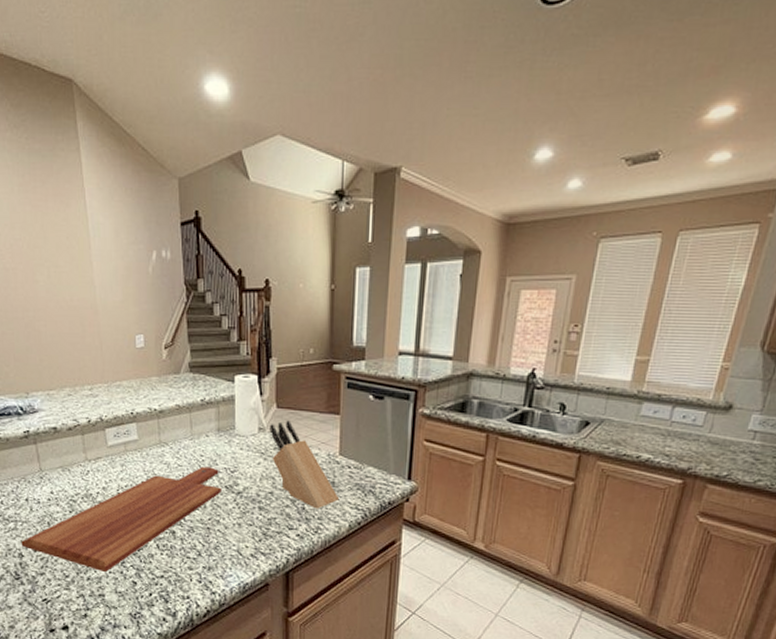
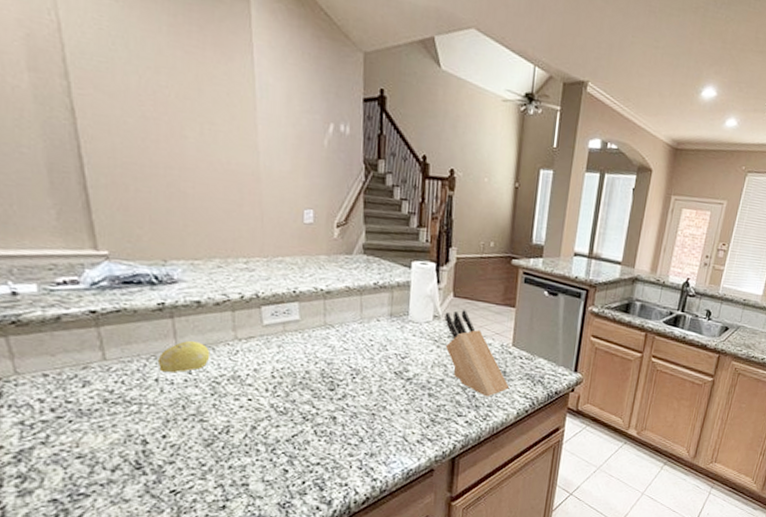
cutting board: present [21,466,221,573] -> none [145,351,390,461]
fruit: none [26,463,67,493] -> present [157,340,211,373]

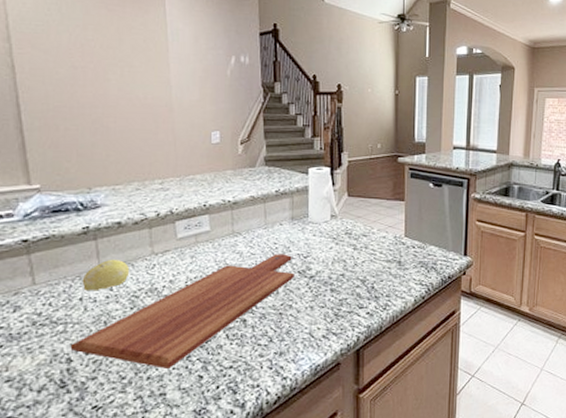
cutting board: none [145,351,390,461] -> present [70,254,294,370]
knife block: present [444,310,510,397] -> none [341,207,406,287]

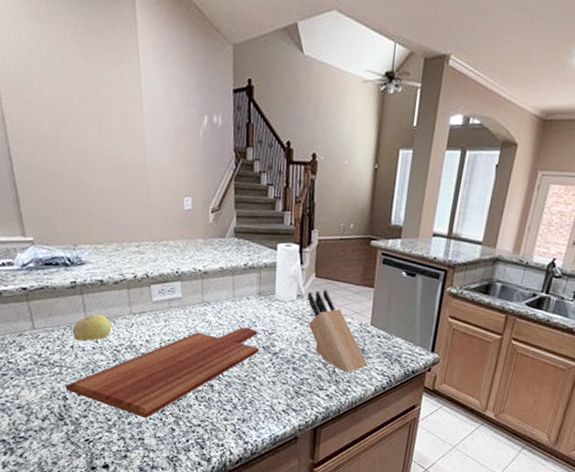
knife block: none [341,207,406,287] -> present [307,289,368,373]

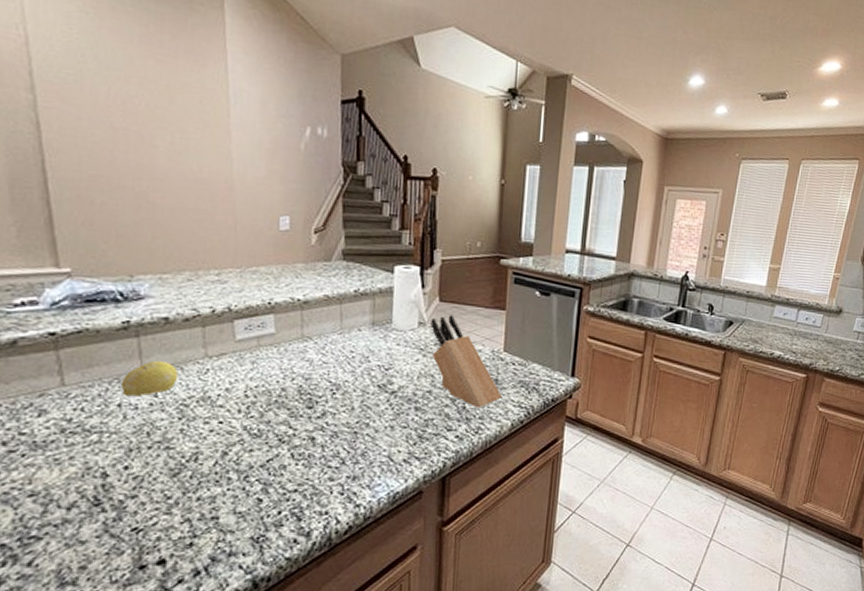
cutting board: present [65,327,259,419] -> none [106,364,373,490]

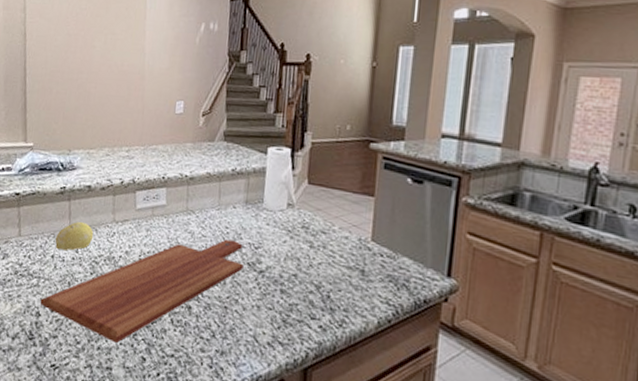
cutting board: none [106,364,373,490] -> present [40,239,244,344]
knife block: present [430,315,503,408] -> none [298,198,369,299]

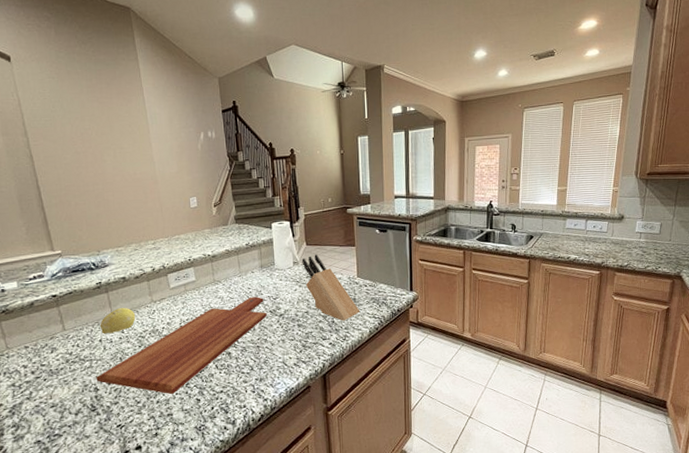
knife block: none [298,198,369,299] -> present [302,254,361,321]

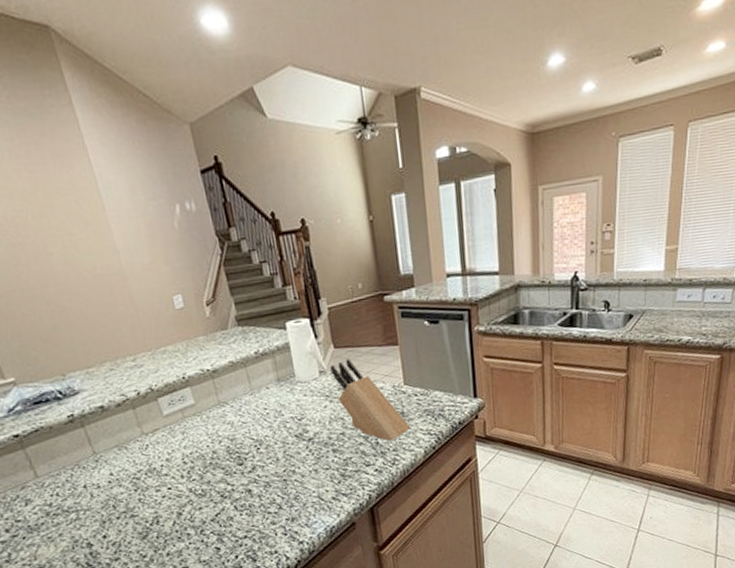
cutting board: present [96,297,267,395] -> none [87,418,292,545]
fruit: present [100,307,136,334] -> none [80,443,125,479]

